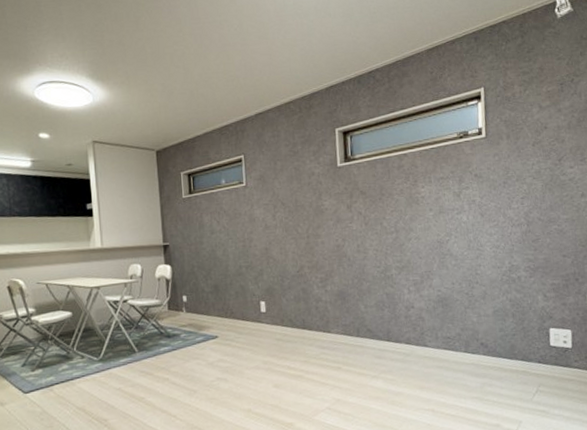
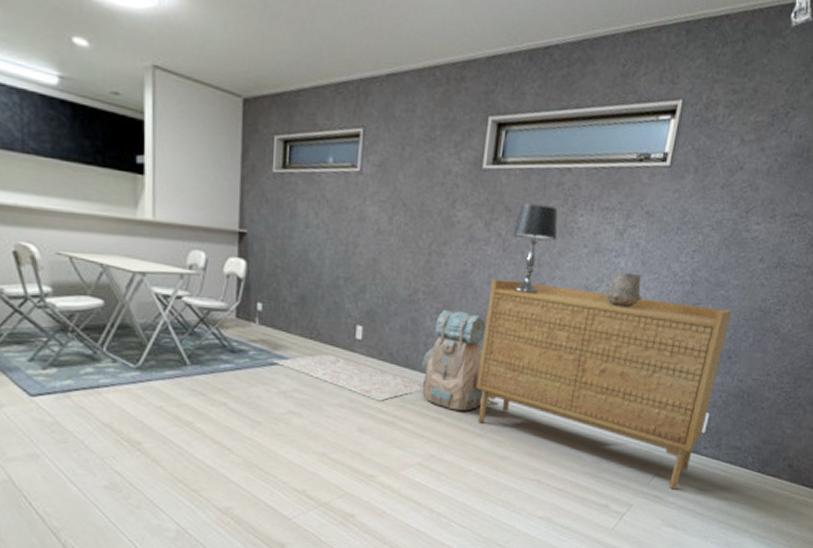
rug: none [200,328,322,360] -> present [273,354,425,401]
backpack: none [316,277,386,359] -> present [422,310,499,411]
sideboard: none [360,240,570,403] -> present [476,279,732,490]
table lamp: none [370,184,407,256] -> present [513,203,558,295]
ceramic cup: none [455,224,488,253] -> present [605,271,643,308]

